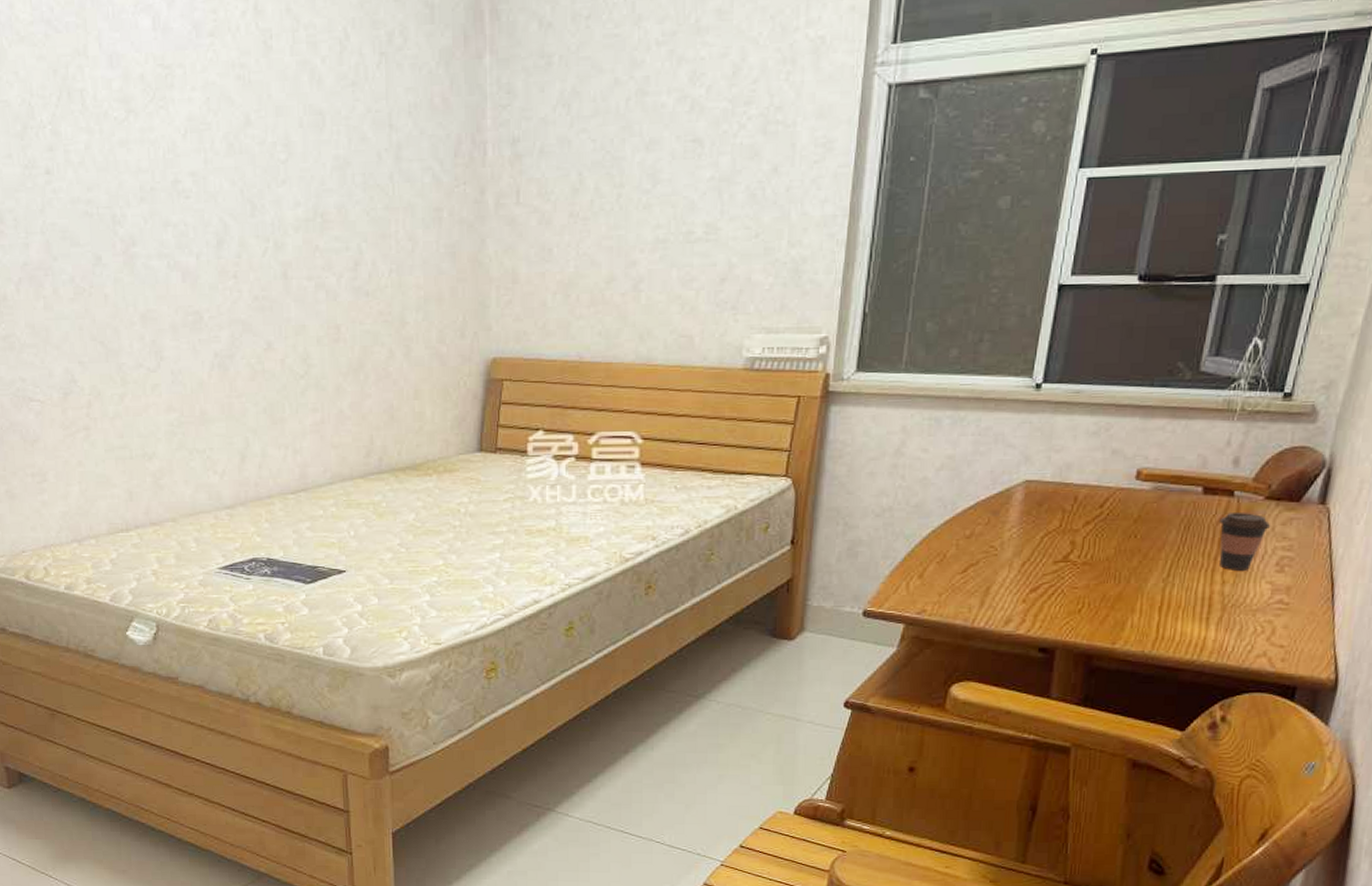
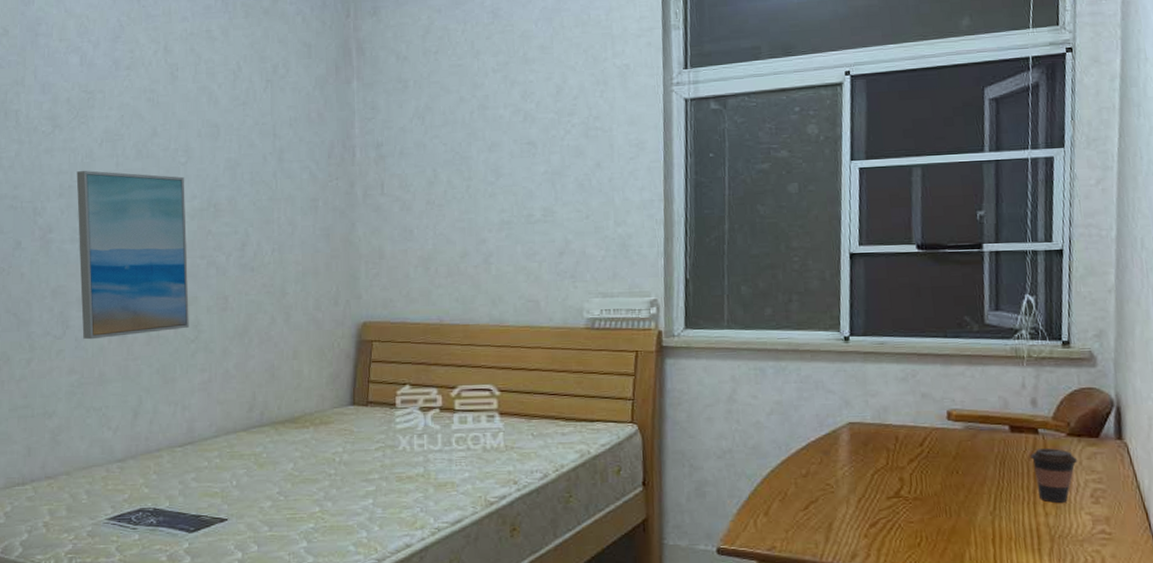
wall art: none [158,169,297,373] -> present [76,170,189,340]

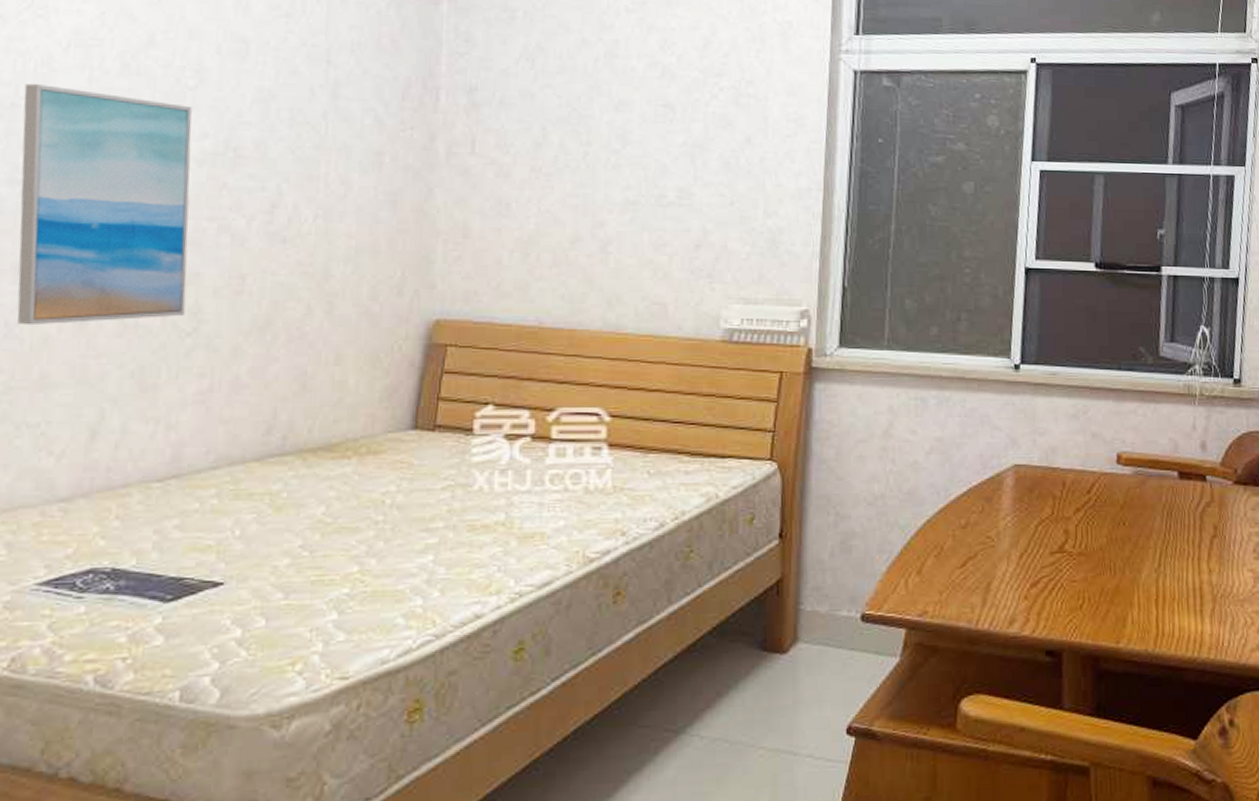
coffee cup: present [1030,448,1078,503] -> none [1197,498,1243,558]

